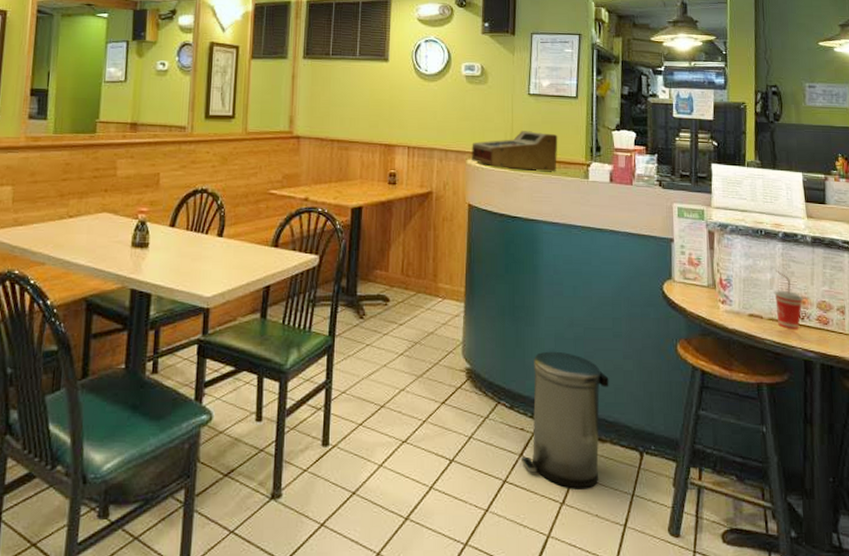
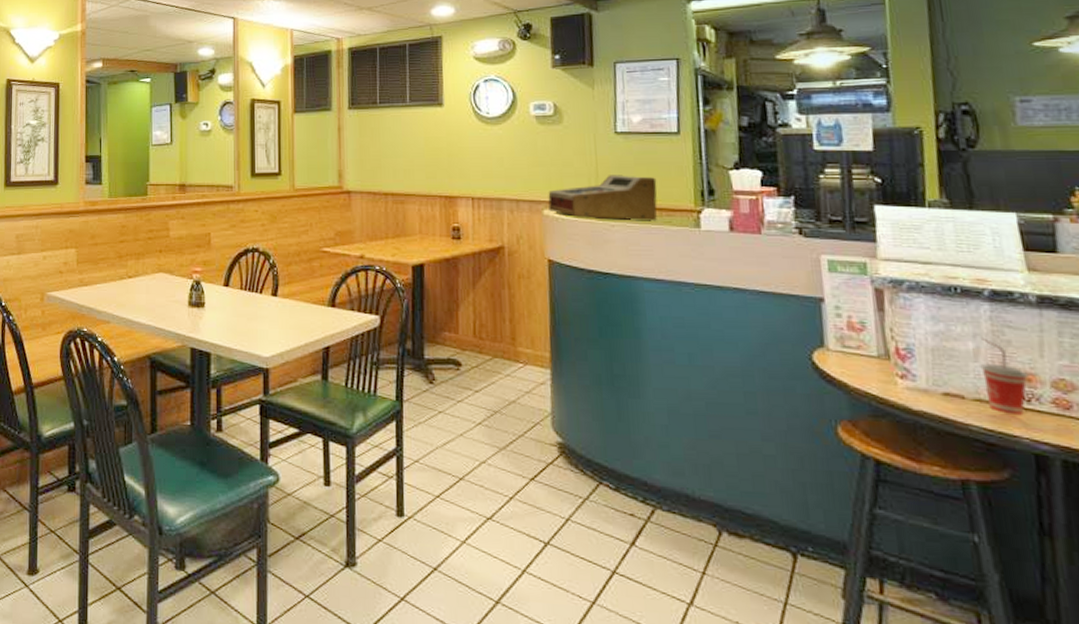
pedal bin: present [520,351,609,489] -> none [632,427,744,591]

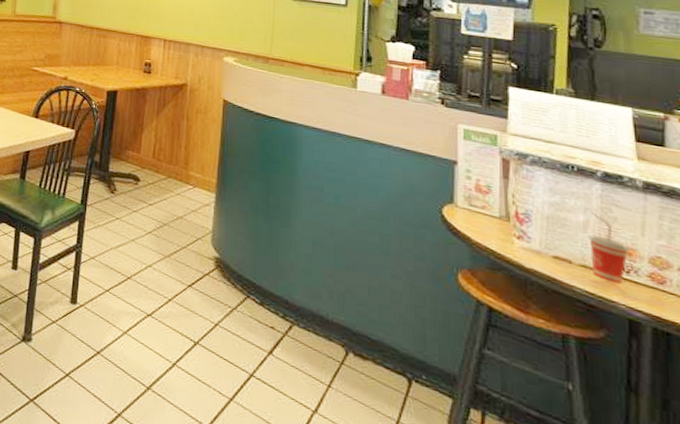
cash register: present [548,175,657,221] -> none [229,34,323,78]

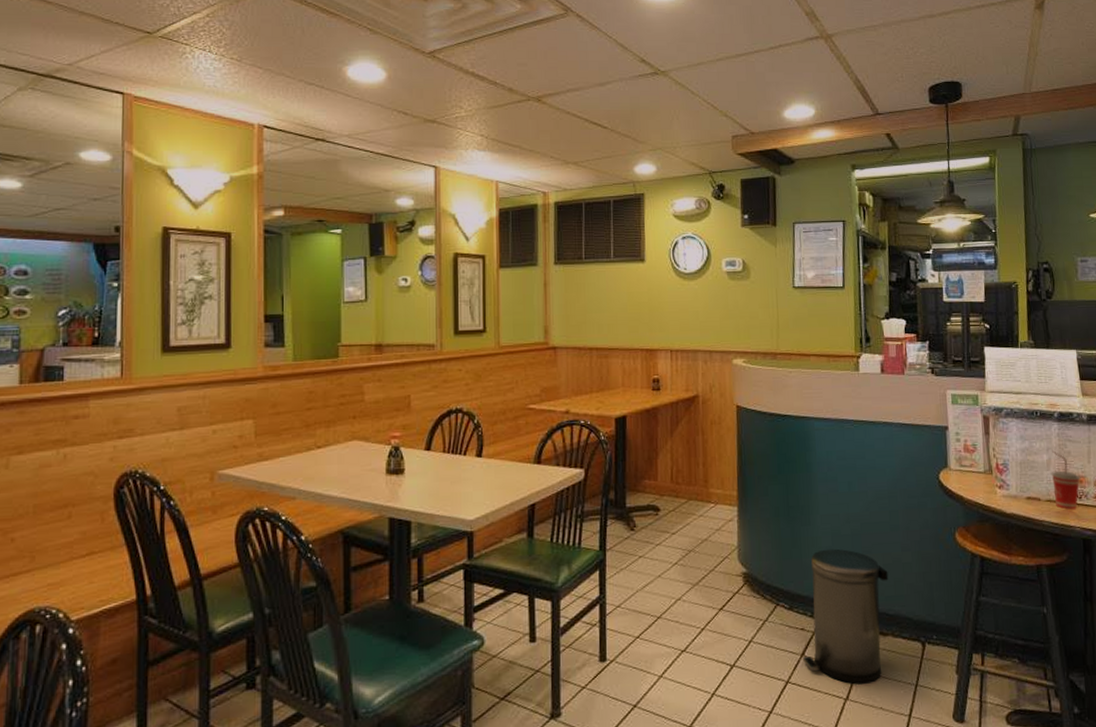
pedal bin: none [269,254,373,404] -> present [802,548,889,685]

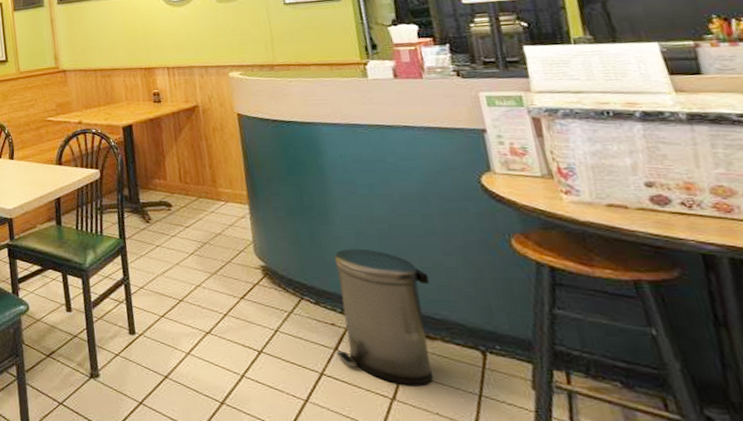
beverage cup: present [1051,450,1081,511] -> none [638,153,688,221]

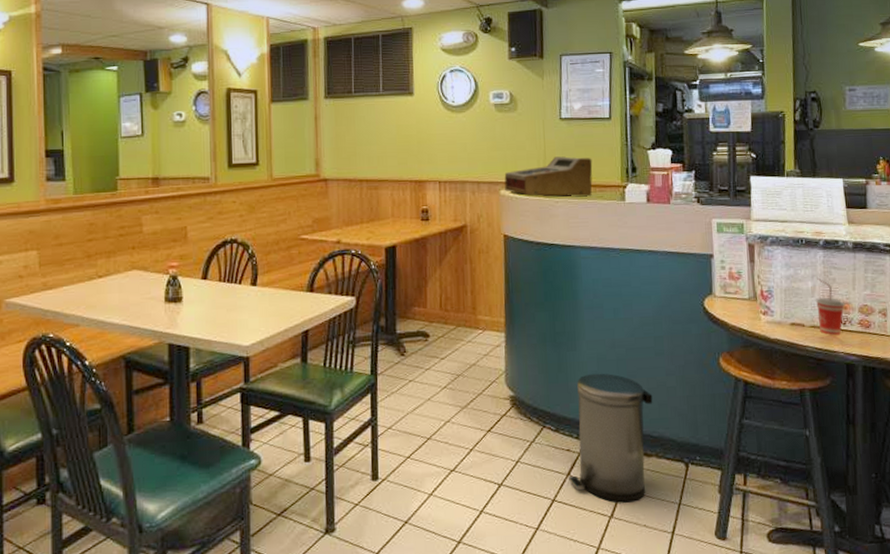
cash register: none [231,38,329,78] -> present [504,156,593,197]
beverage cup: none [638,153,688,221] -> present [815,277,846,336]

